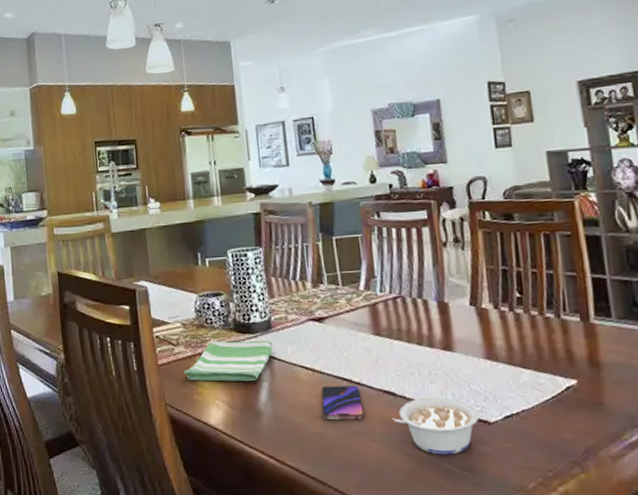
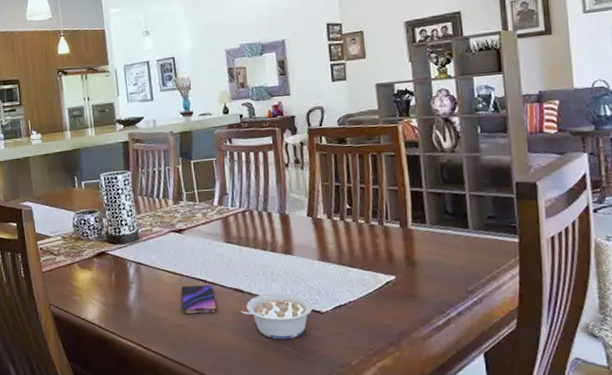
dish towel: present [183,340,273,382] -> none [64,249,140,285]

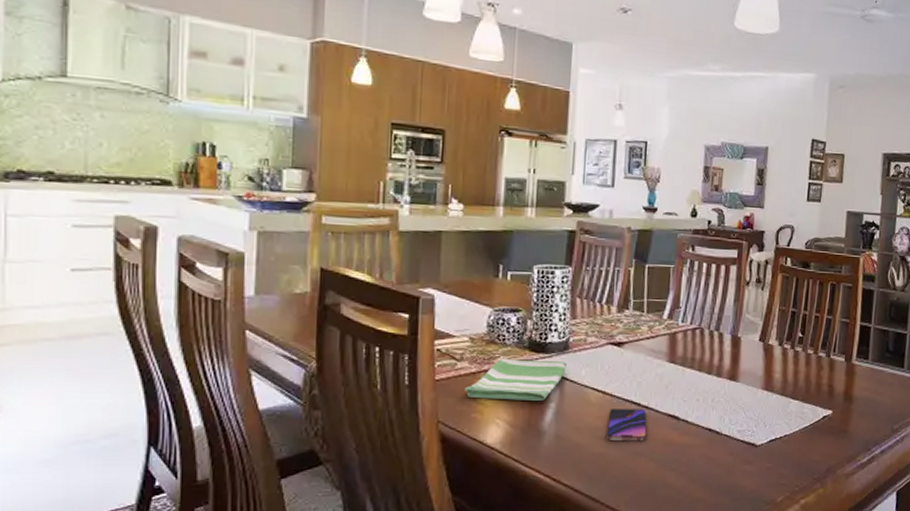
dish towel: none [64,249,140,285] -> present [463,358,567,401]
legume: present [241,292,313,340] -> none [672,422,749,474]

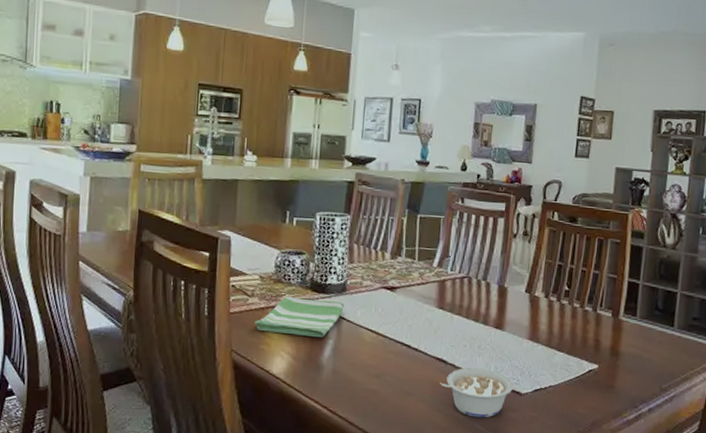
smartphone: present [606,409,648,441] -> none [379,349,417,382]
legume: none [672,422,749,474] -> present [440,367,514,418]

